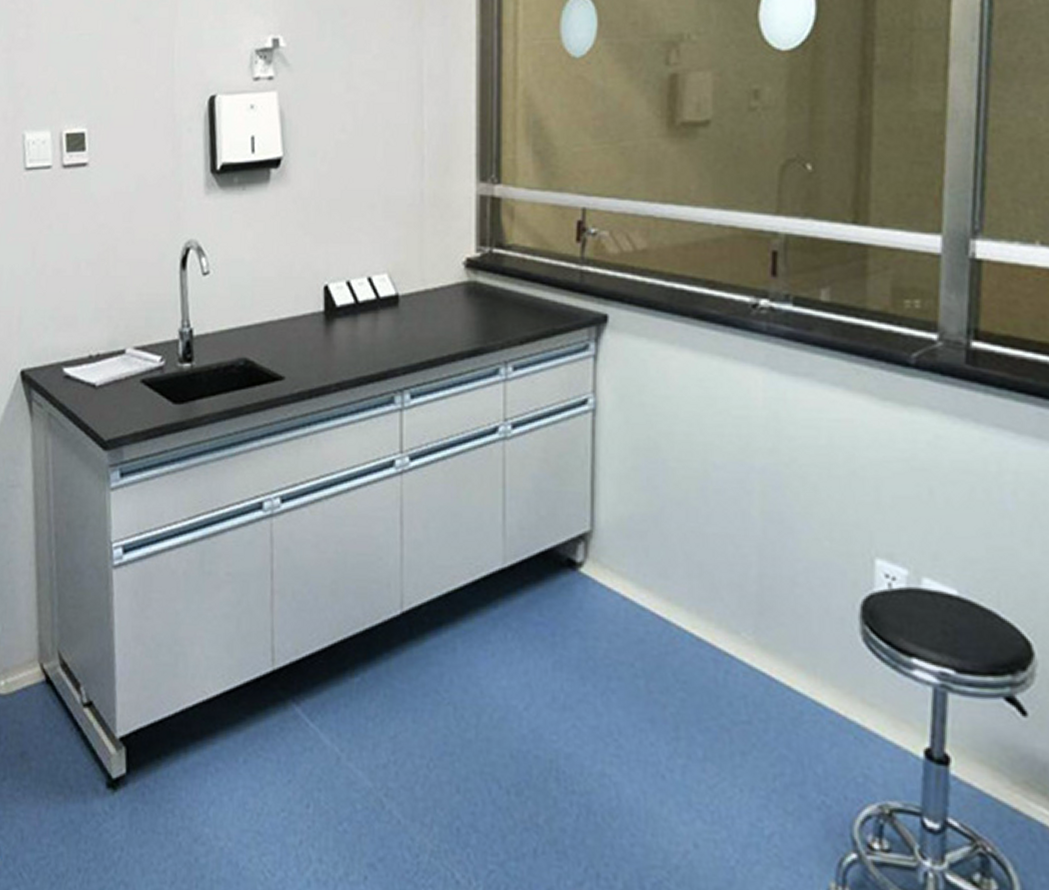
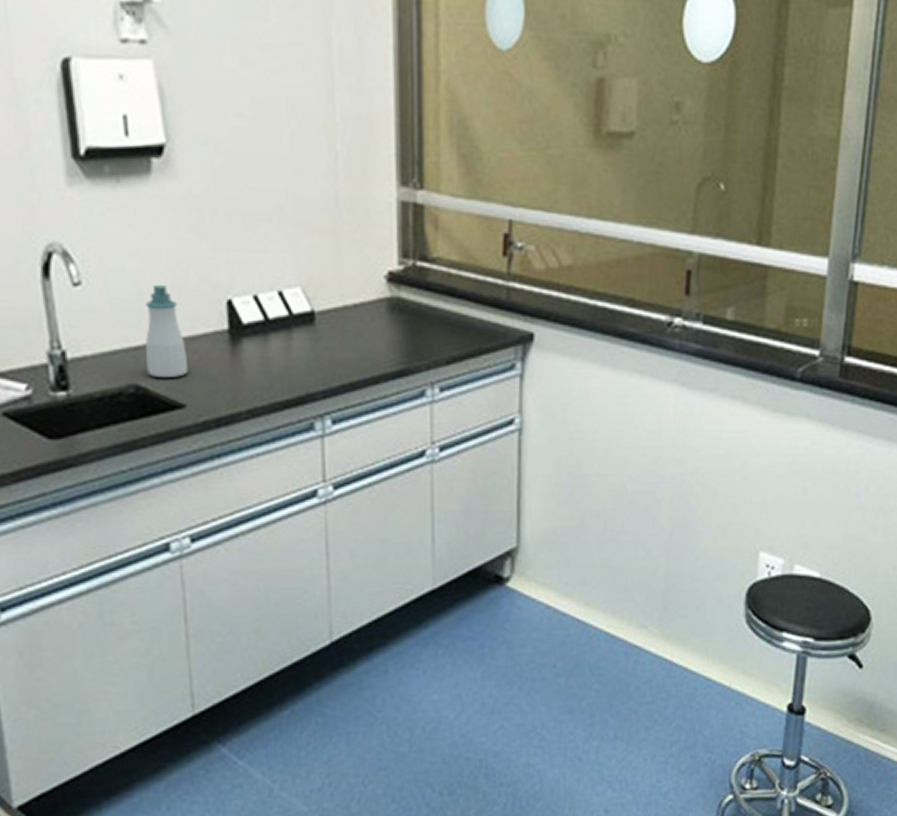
soap bottle: none [255,274,288,353] -> present [146,285,187,377]

